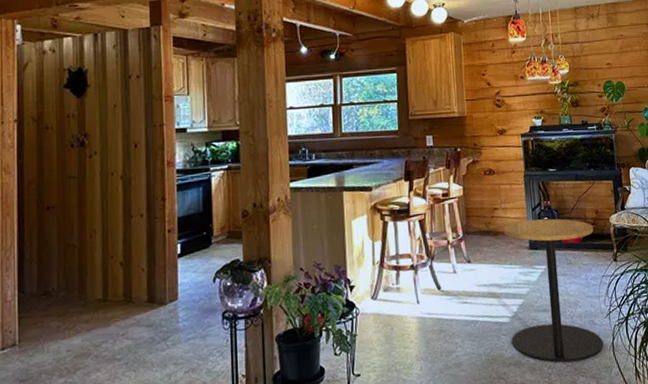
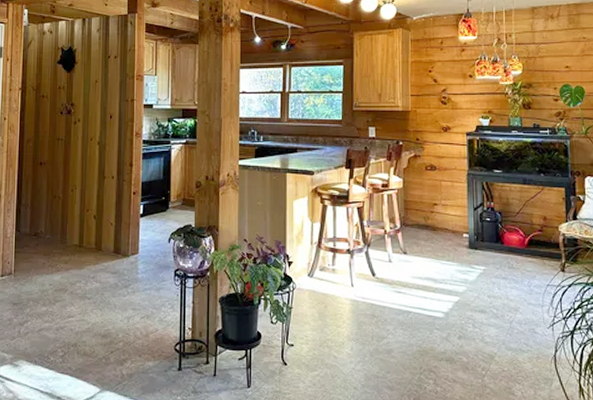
side table: present [503,218,604,363] -> none [442,218,544,368]

